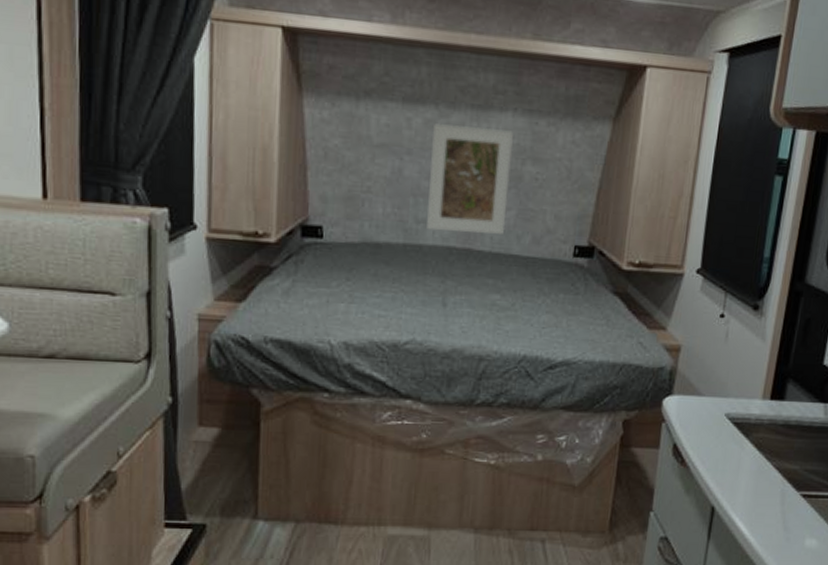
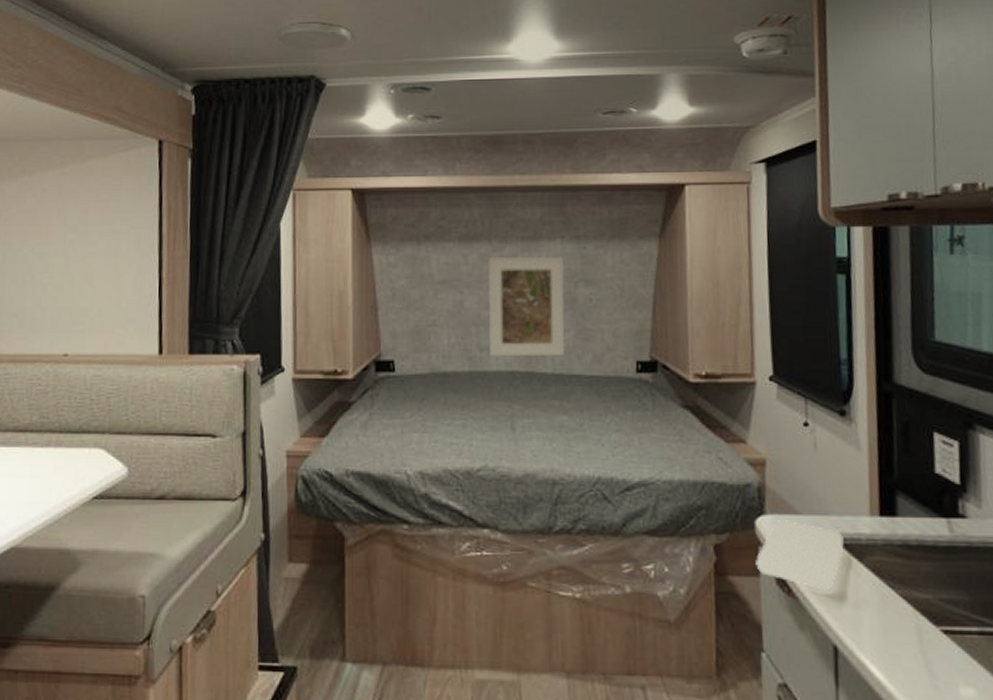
wireless charger: none [657,401,736,461] -> present [755,521,844,590]

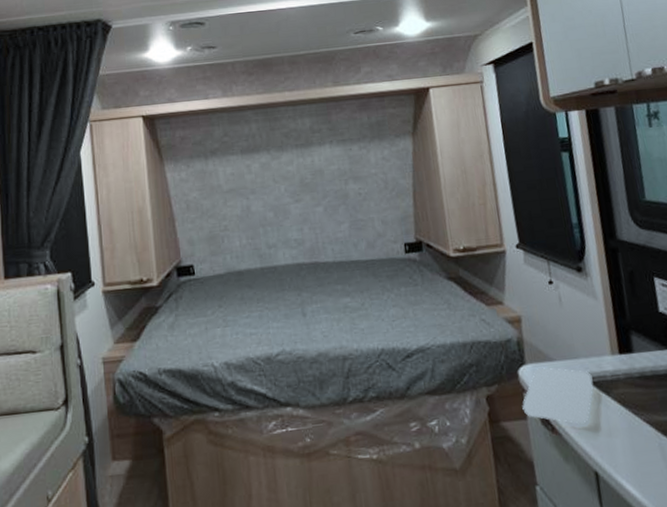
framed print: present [487,257,565,357] -> none [268,159,342,253]

